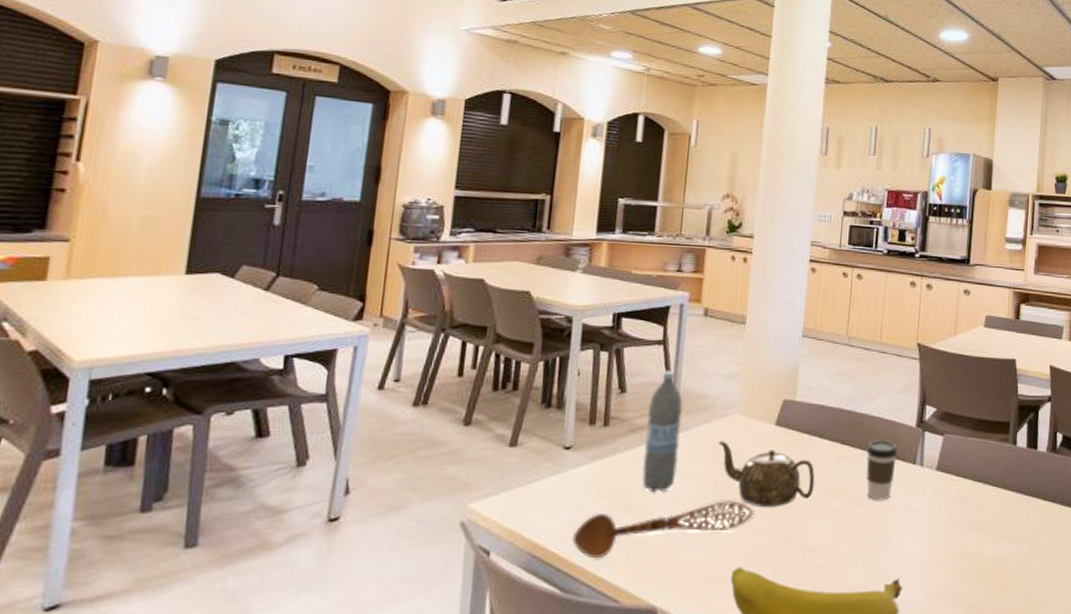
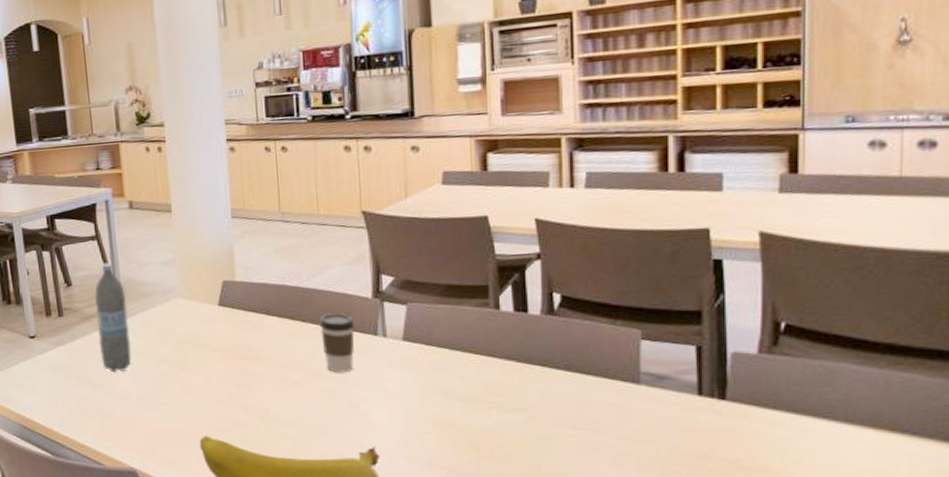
wooden spoon: present [572,501,754,559] -> none [52,377,212,429]
teapot: present [718,441,815,508] -> none [166,323,269,382]

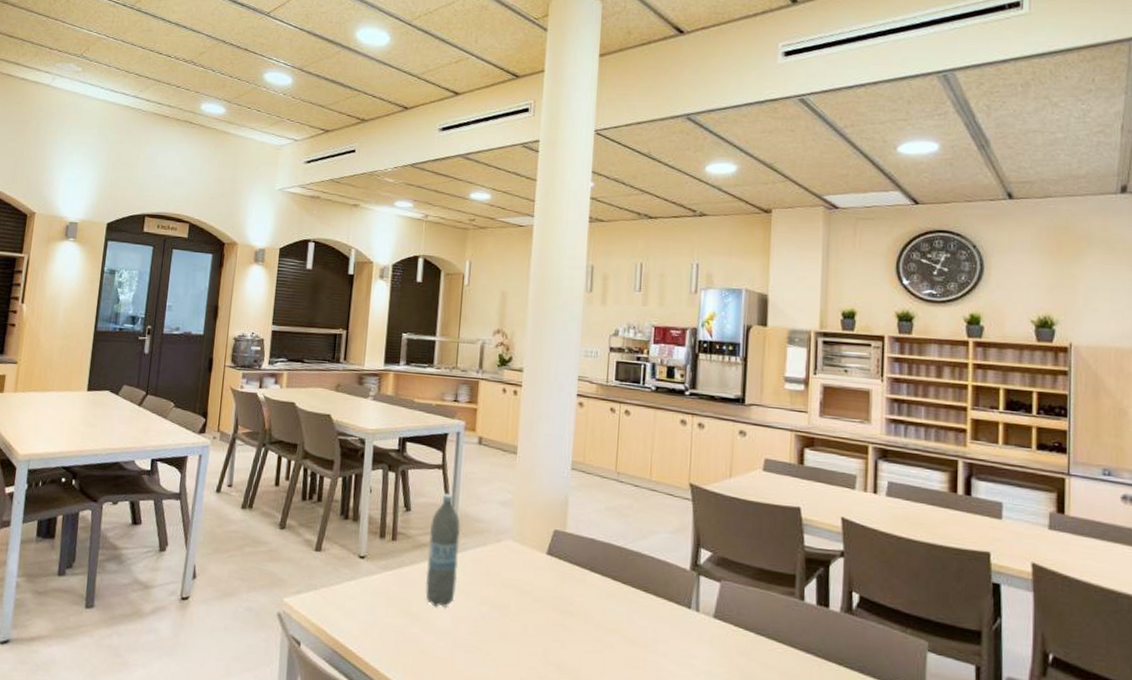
coffee cup: present [319,313,355,373] -> none [638,579,670,643]

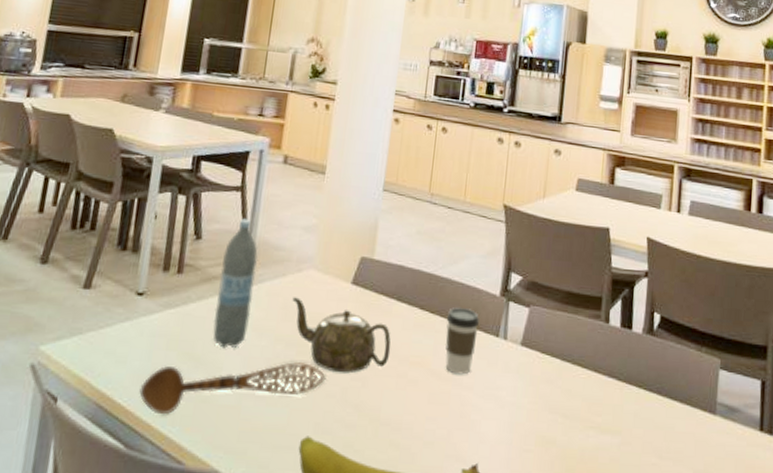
wooden spoon: none [366,620,528,663] -> present [139,362,326,415]
teapot: none [493,564,587,635] -> present [292,297,391,373]
coffee cup: none [638,579,670,643] -> present [445,307,479,375]

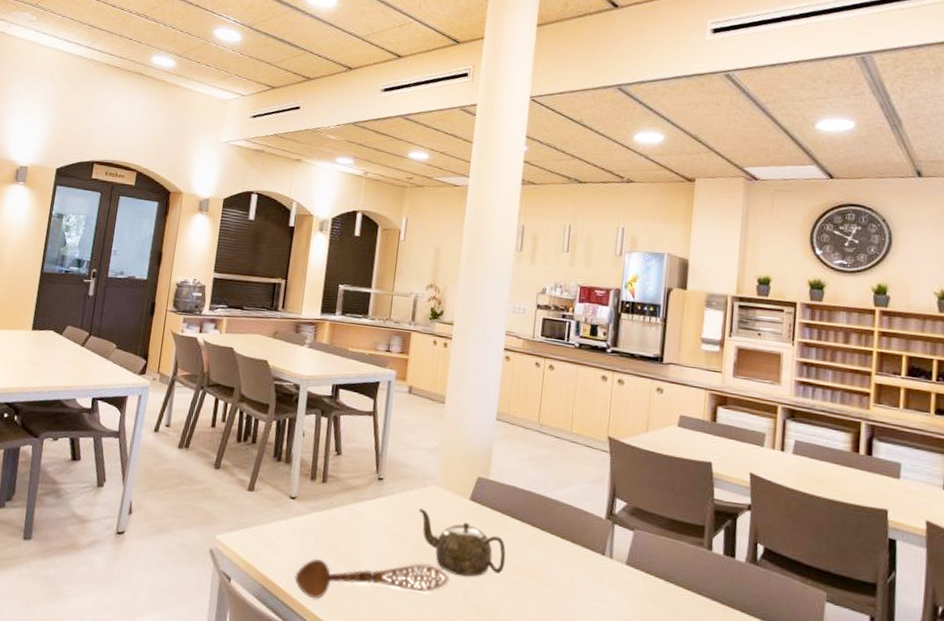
water bottle: present [212,218,259,349] -> none [352,439,389,548]
coffee cup: present [445,307,479,375] -> none [555,526,586,587]

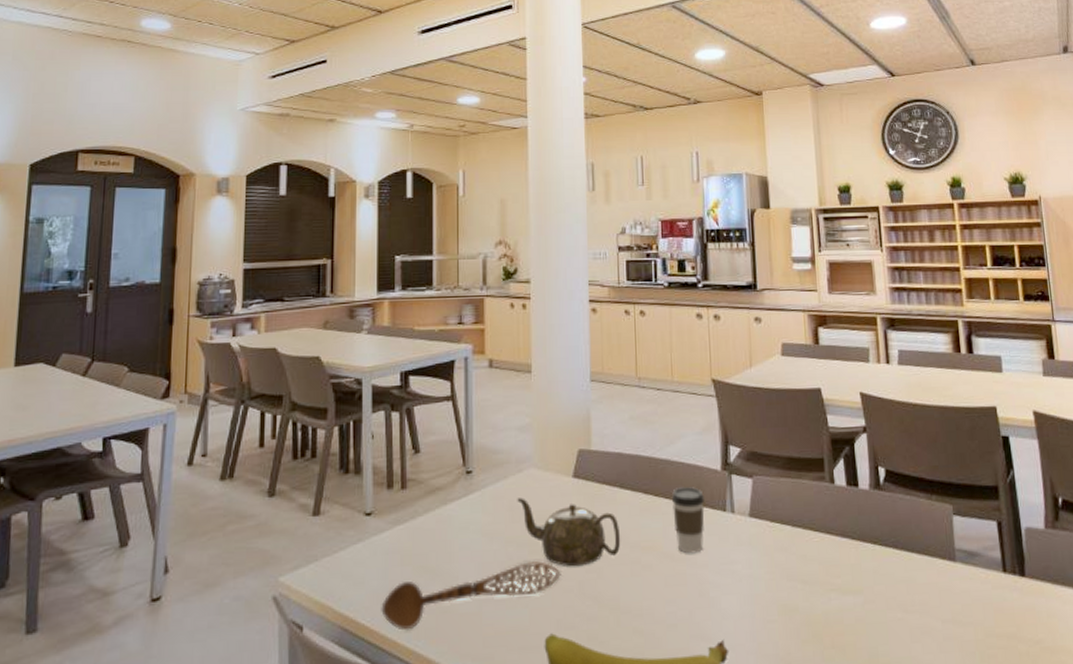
coffee cup: none [555,526,586,587] -> present [671,487,705,554]

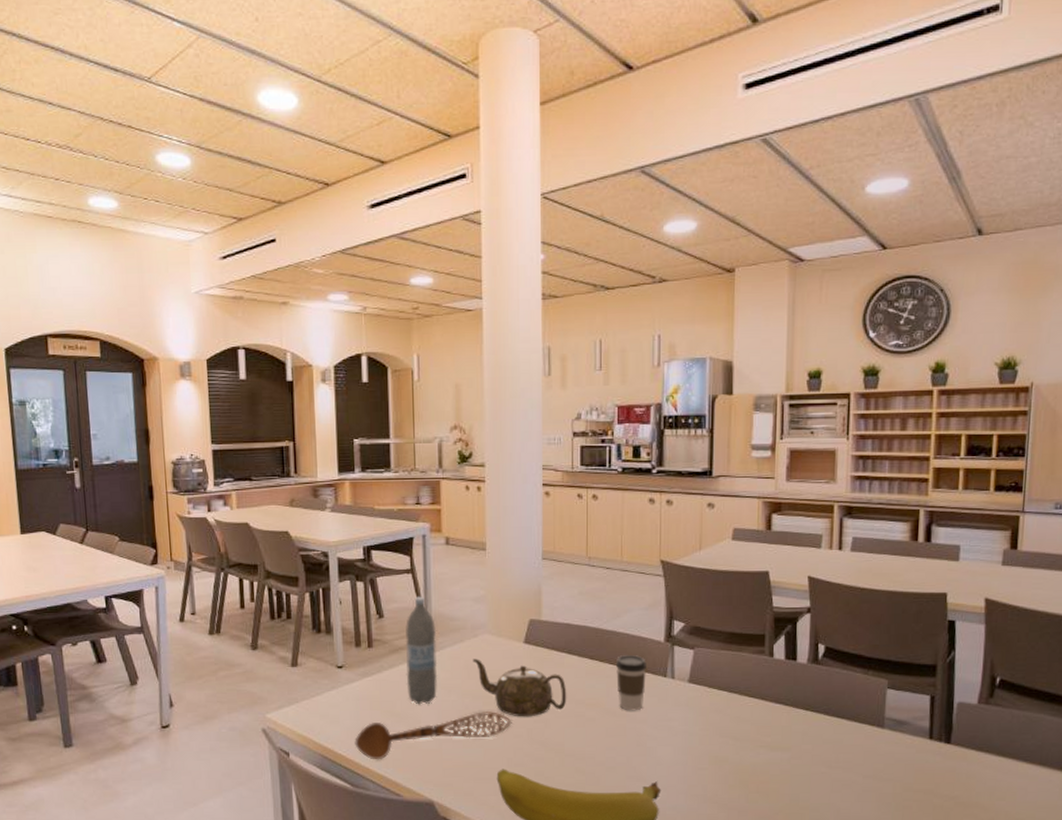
water bottle: none [443,426,479,557] -> present [405,596,438,705]

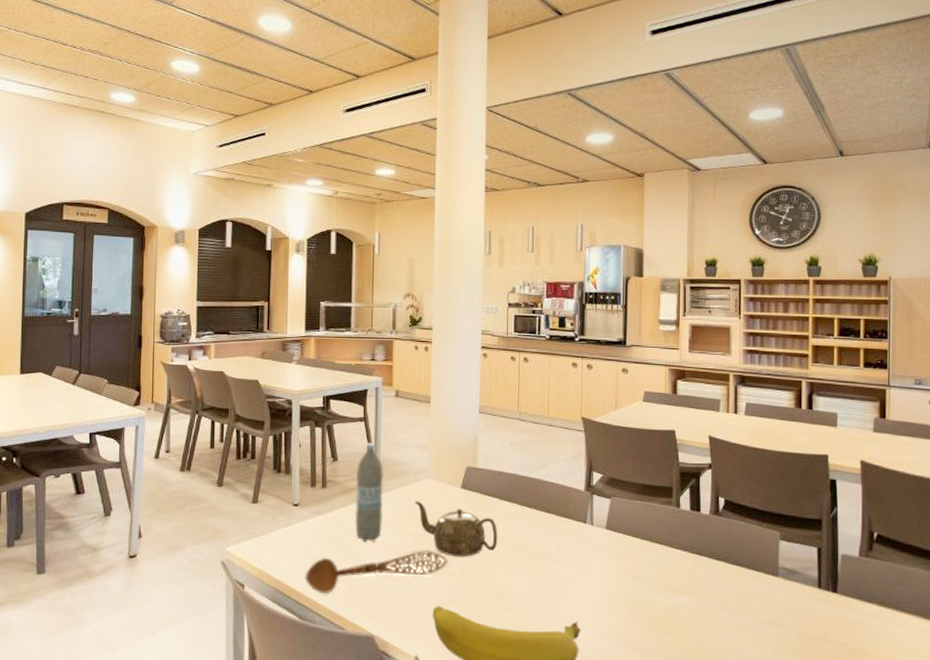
coffee cup: present [615,655,646,711] -> none [541,502,569,554]

